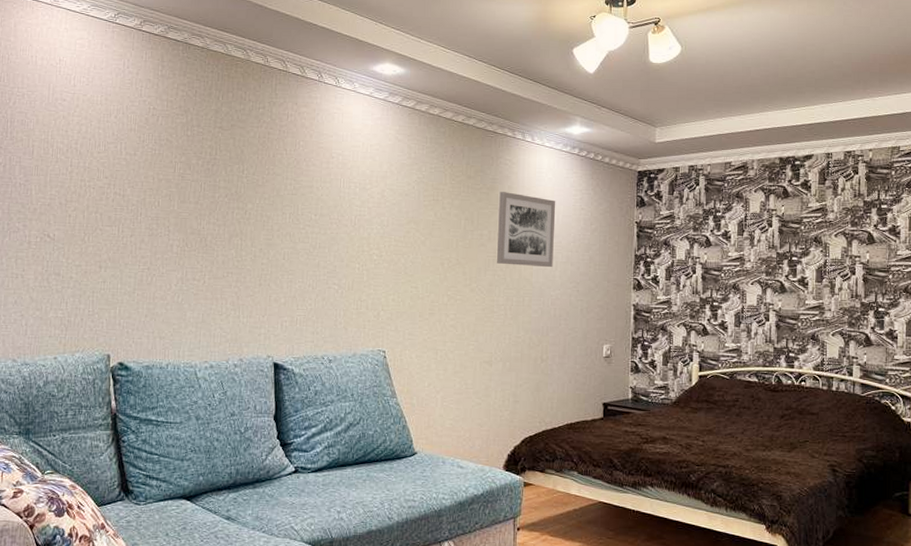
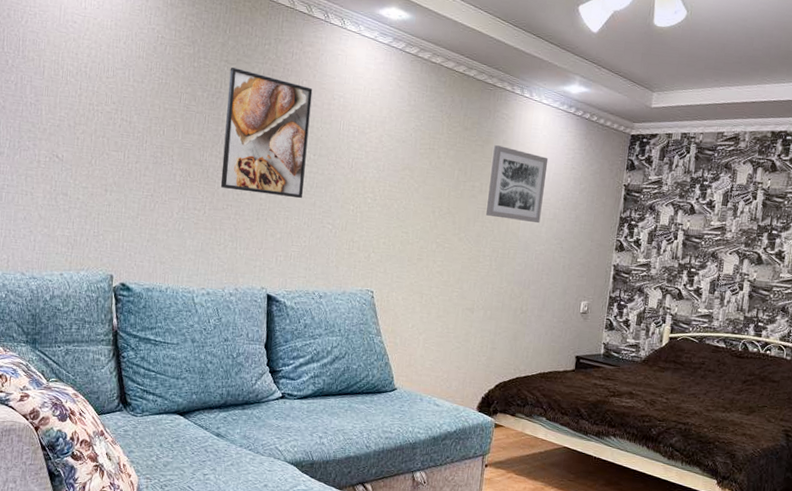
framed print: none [219,133,310,261] -> present [220,67,313,199]

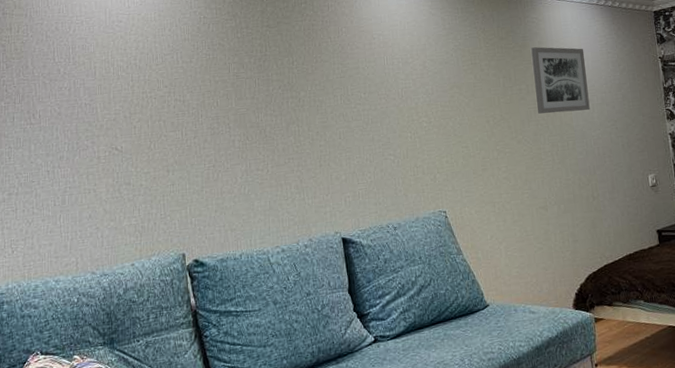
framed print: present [220,67,313,199] -> none [272,30,360,144]

